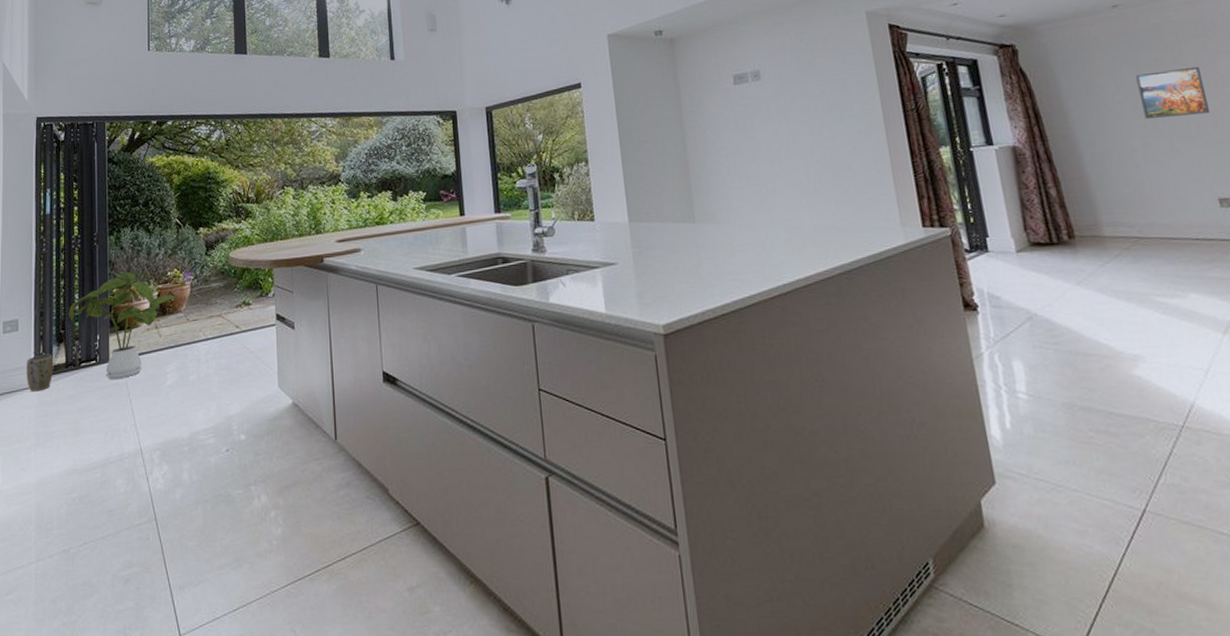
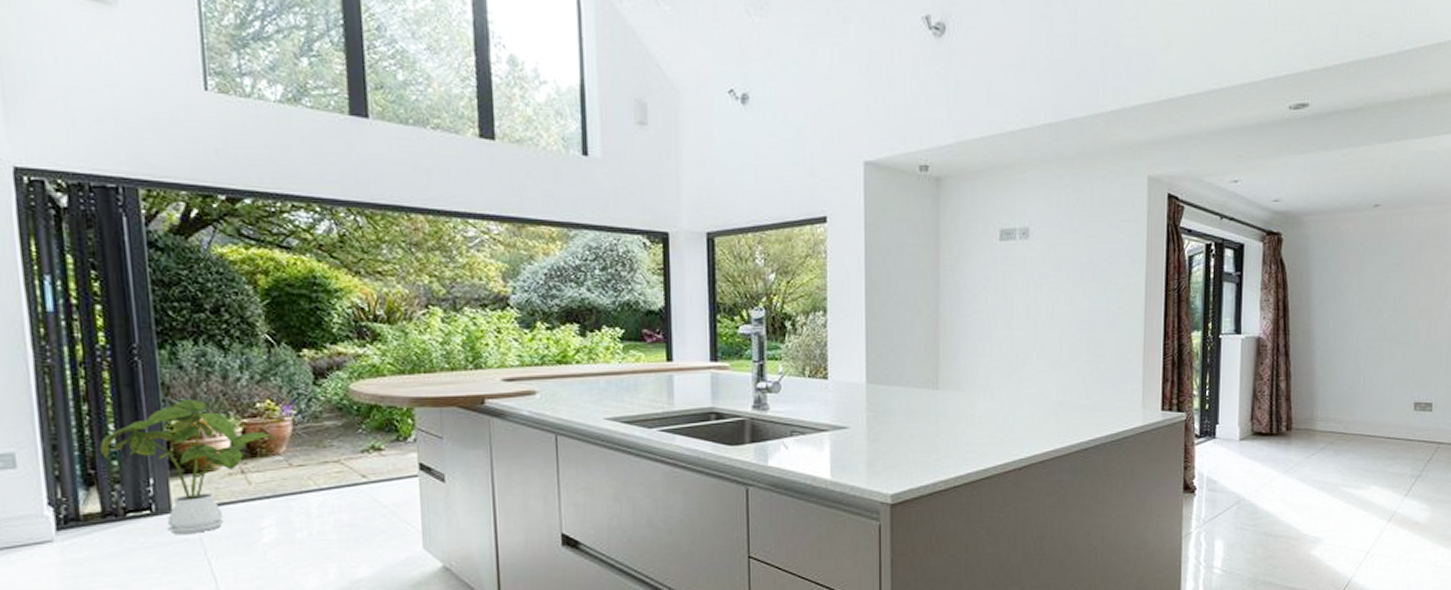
plant pot: present [26,354,54,392] -> none [35,500,83,547]
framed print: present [1135,66,1210,119] -> none [1375,276,1430,322]

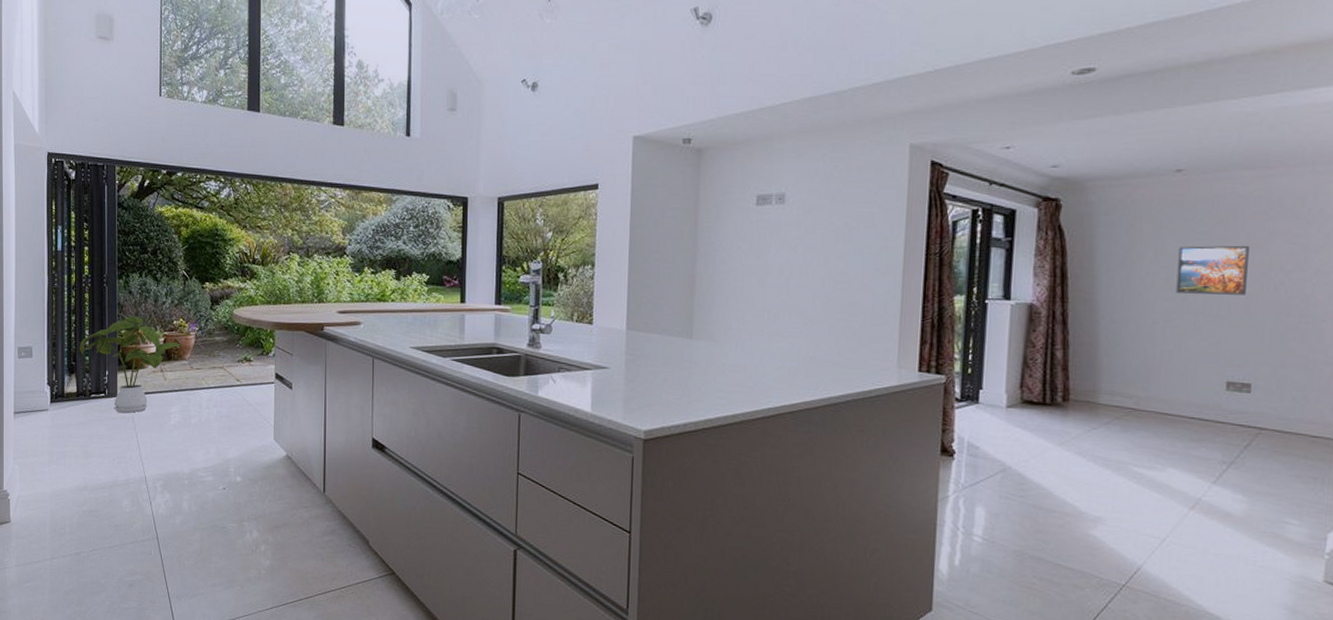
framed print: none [1375,276,1430,322] -> present [1176,245,1249,295]

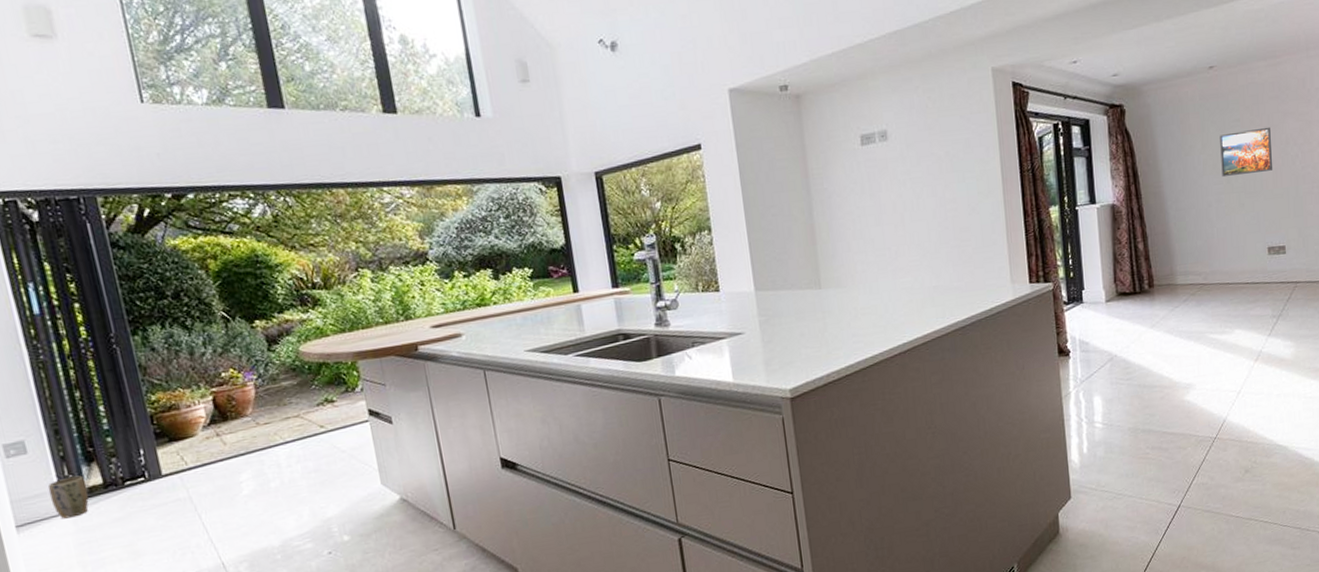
plant pot: none [40,382,66,415] -> present [47,475,89,519]
house plant: present [80,315,185,414] -> none [94,376,243,496]

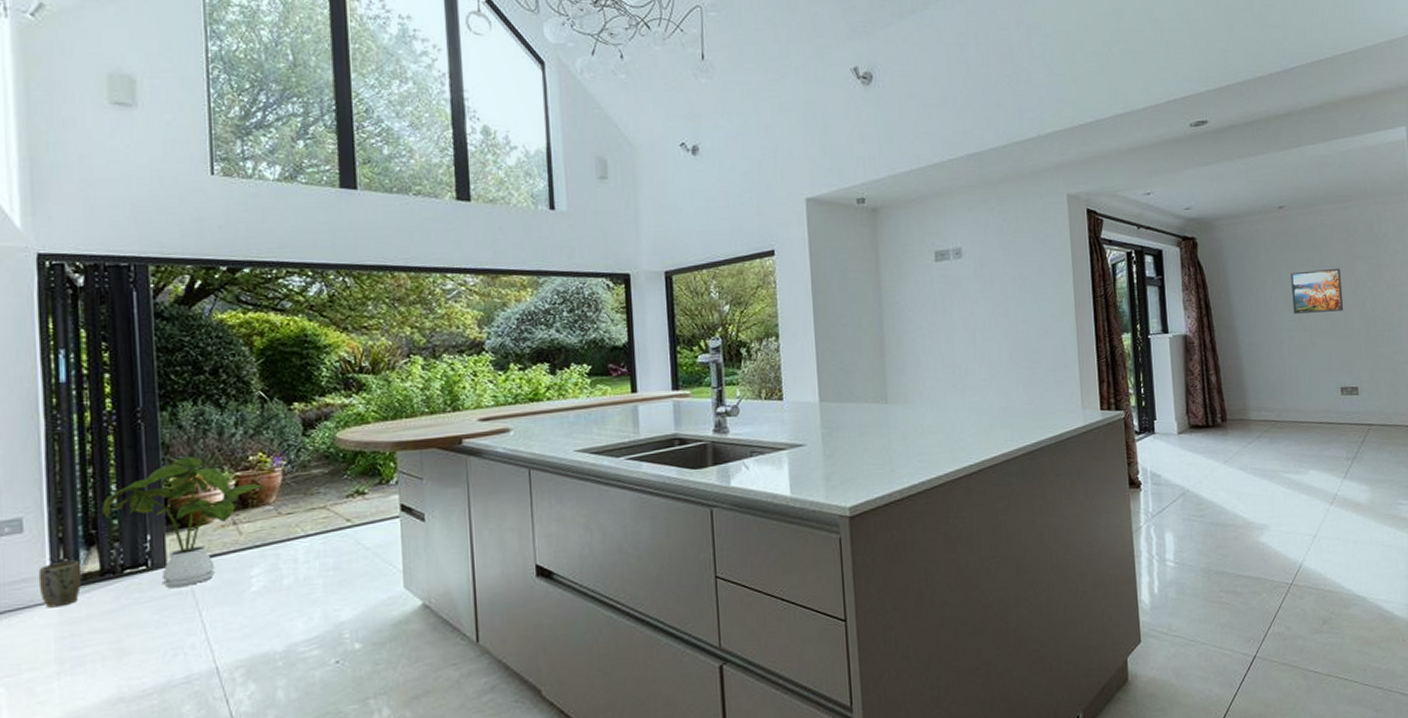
house plant: none [94,376,243,496] -> present [103,456,267,589]

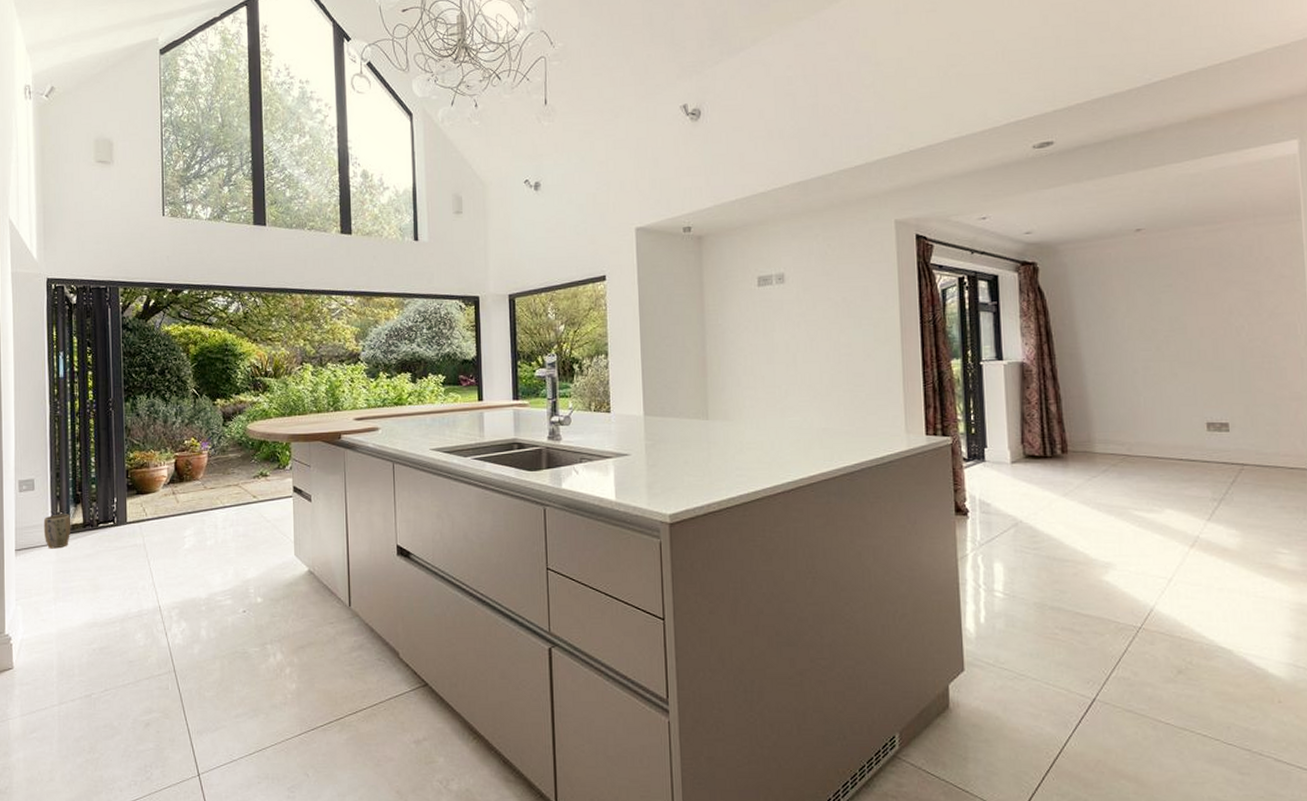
house plant: present [103,456,267,589] -> none [86,438,197,541]
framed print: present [1290,268,1344,314] -> none [1148,294,1213,343]

